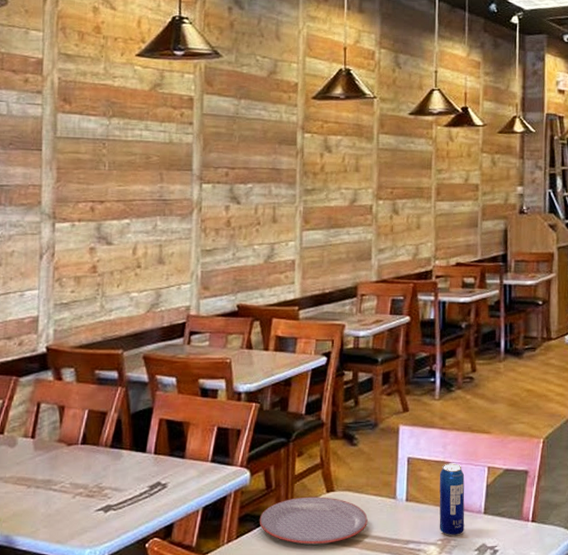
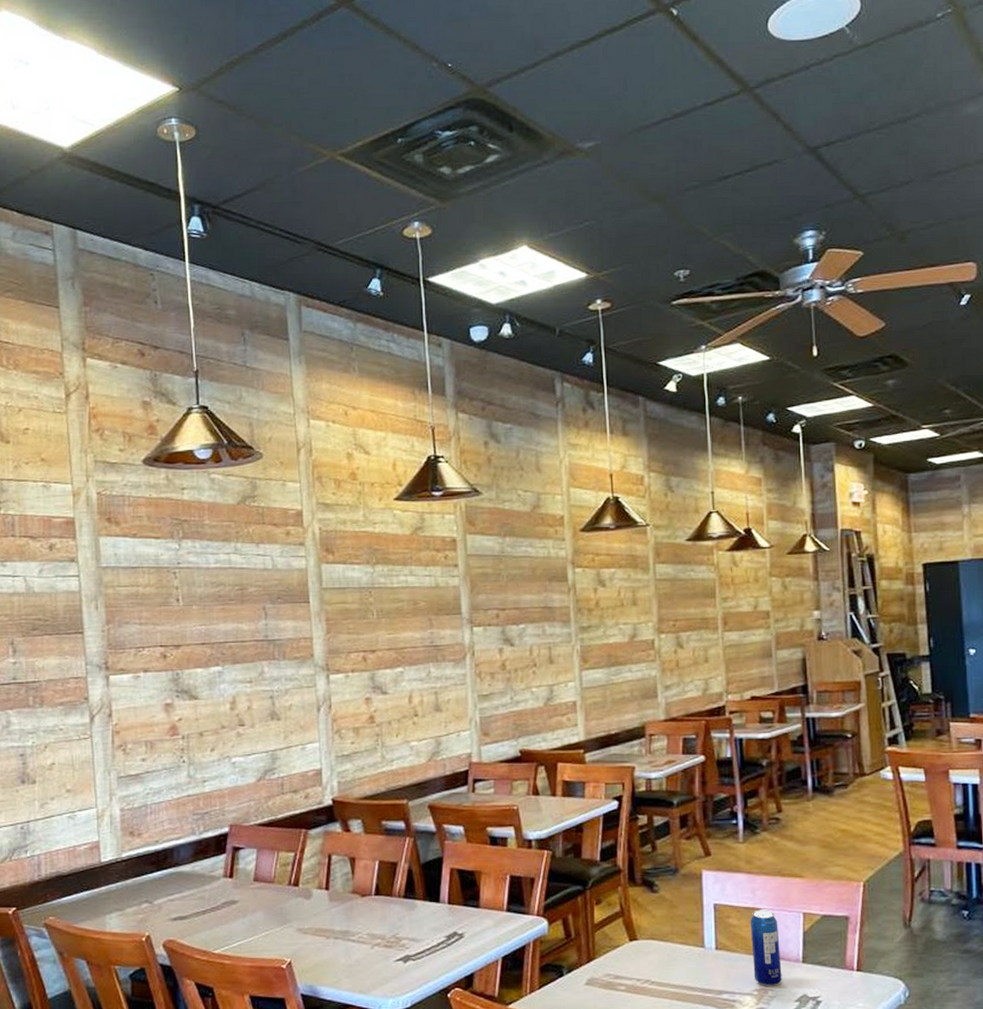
plate: present [259,496,368,545] -> none [561,945,676,995]

